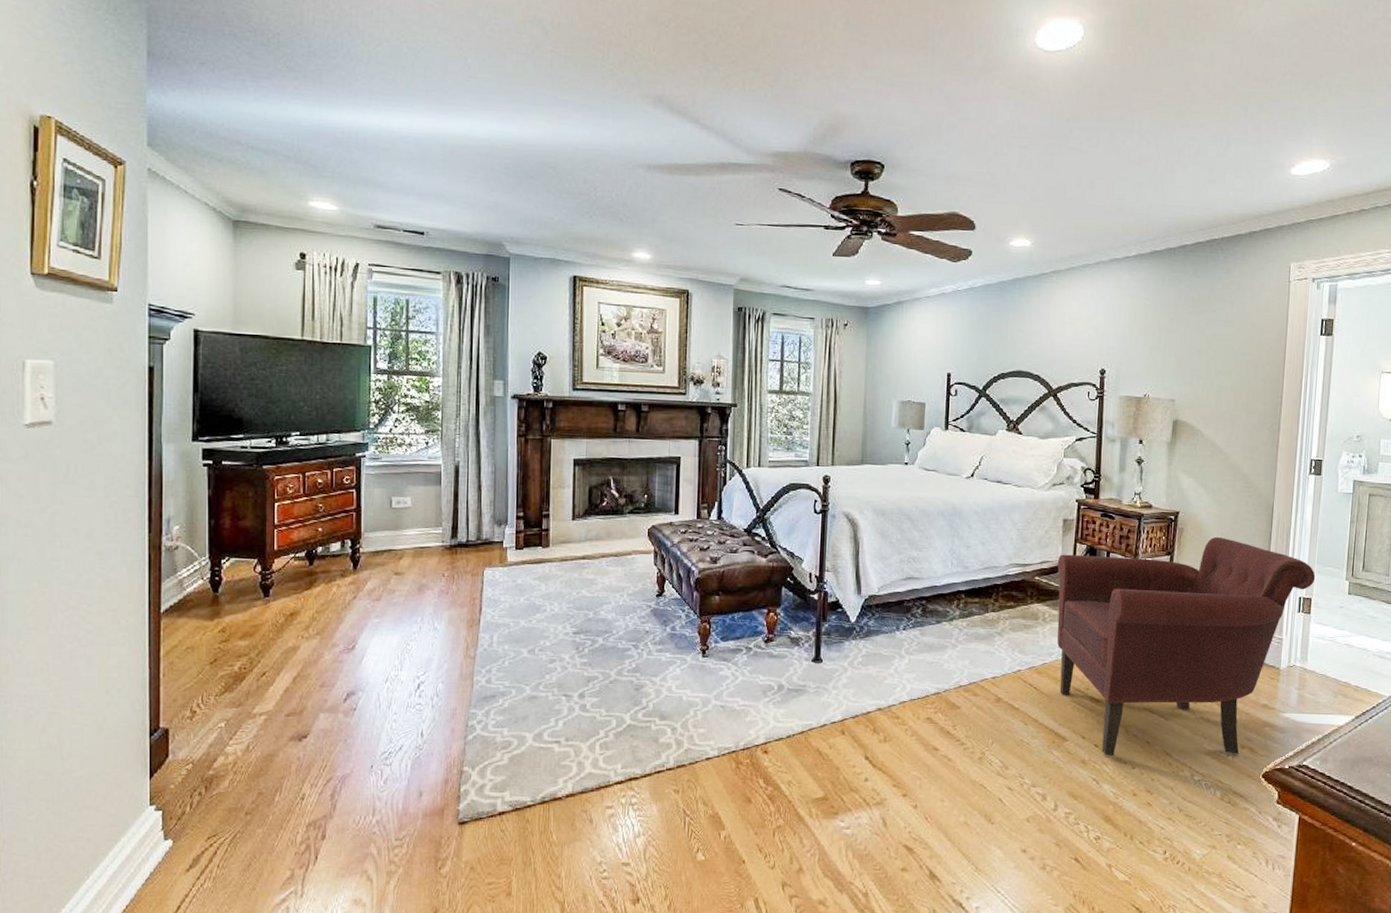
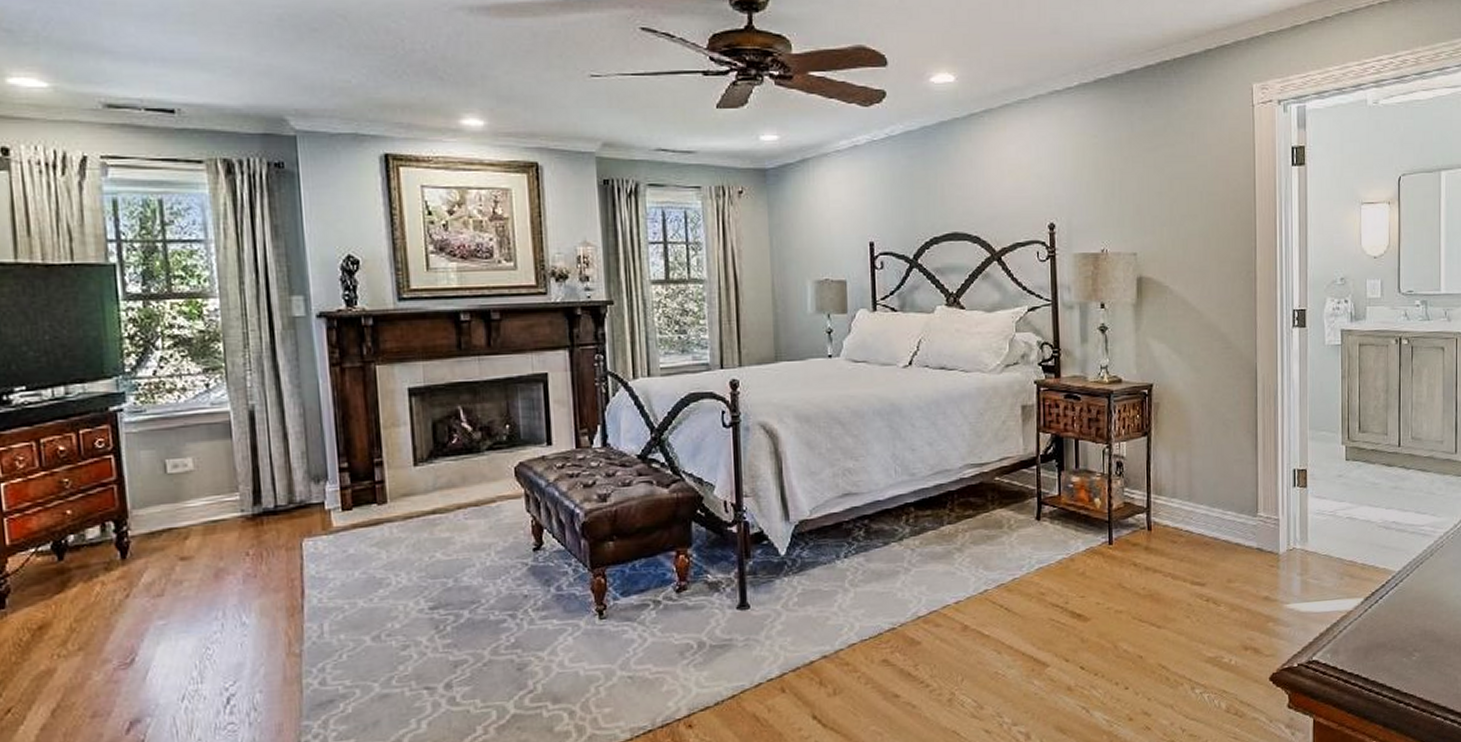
leather: present [1057,536,1316,756] -> none [1019,408,1309,678]

